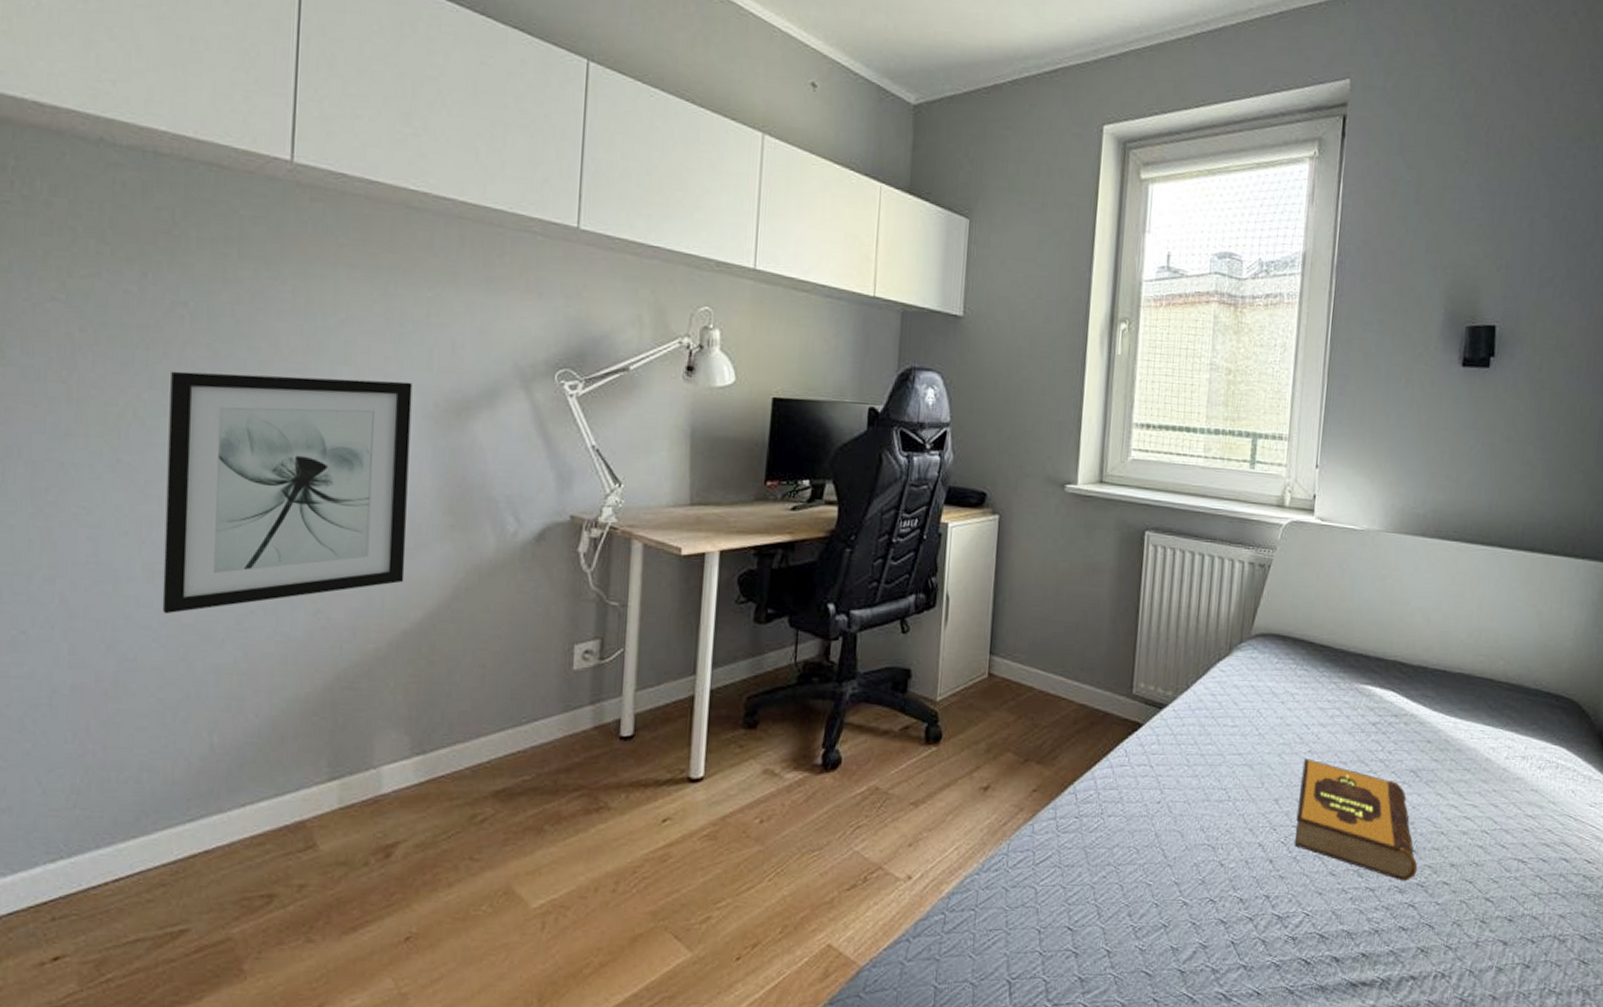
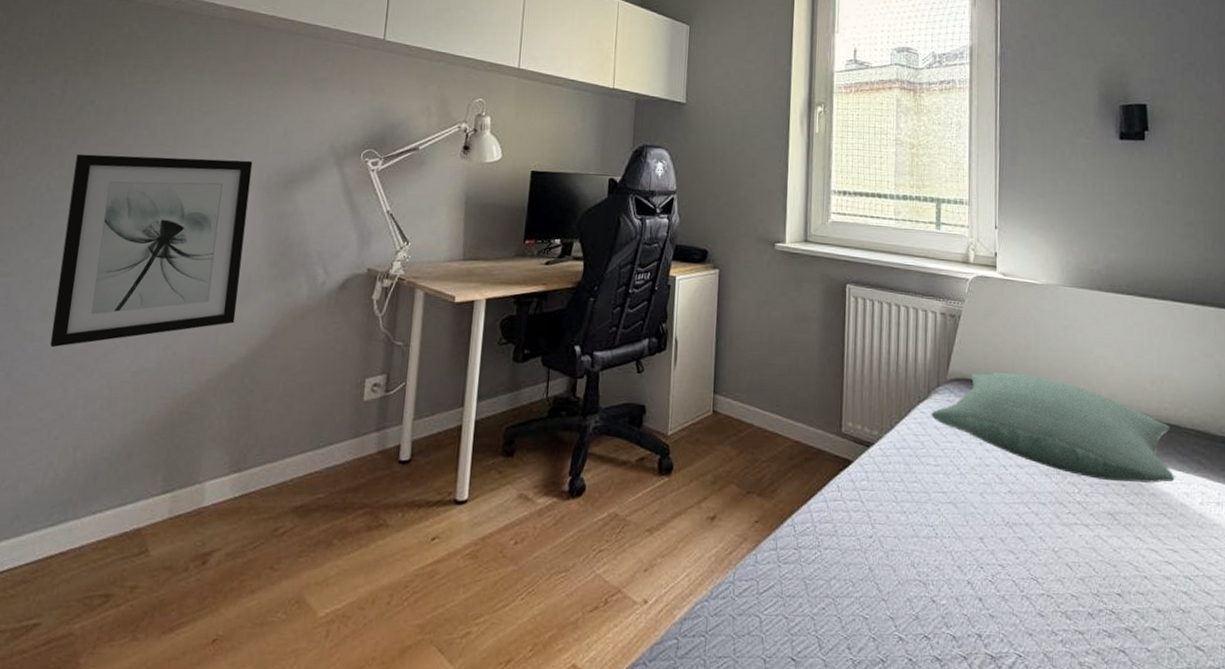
pillow: none [1231,626,1484,739] -> present [931,372,1175,483]
hardback book: present [1294,758,1418,881] -> none [1001,498,1124,625]

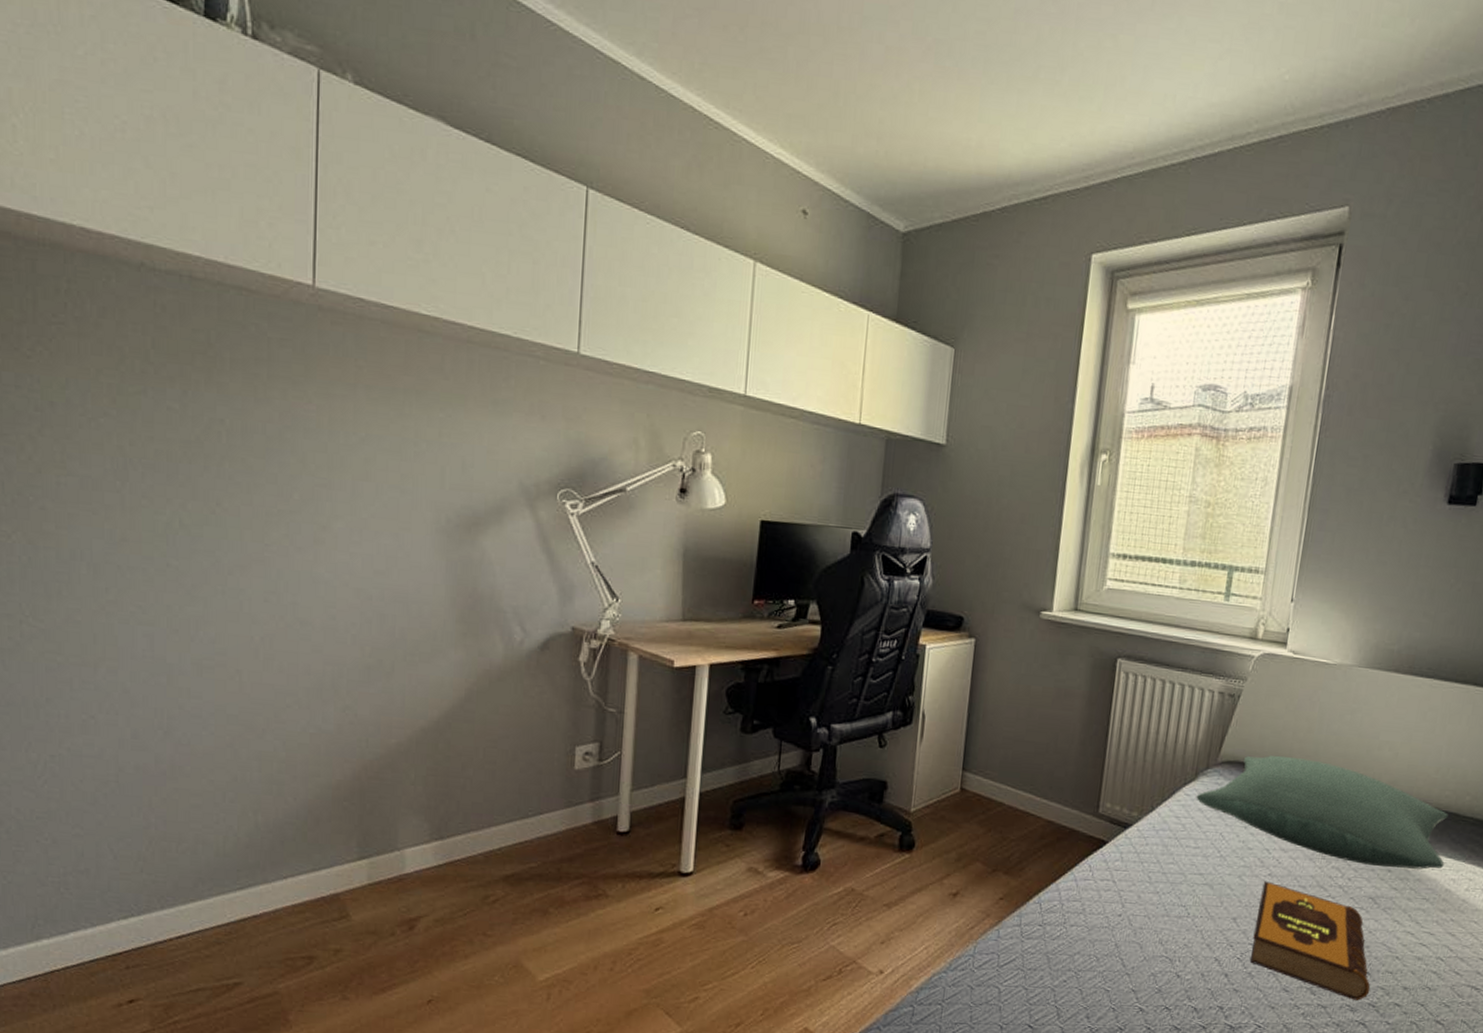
wall art: present [49,153,253,348] -> none [210,483,427,706]
hardback book: none [1001,498,1124,625] -> present [1249,881,1371,1000]

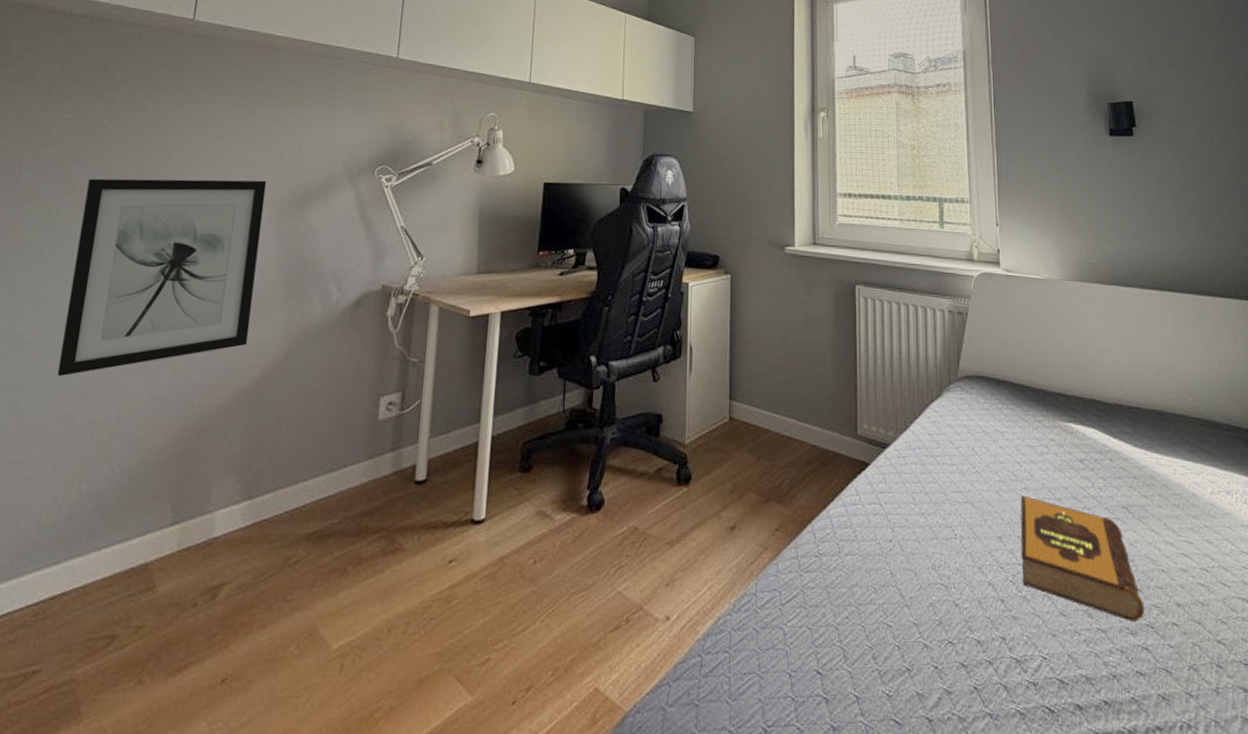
wall art: none [210,483,427,706] -> present [57,178,267,377]
pillow: present [1196,755,1449,869] -> none [944,367,1185,474]

